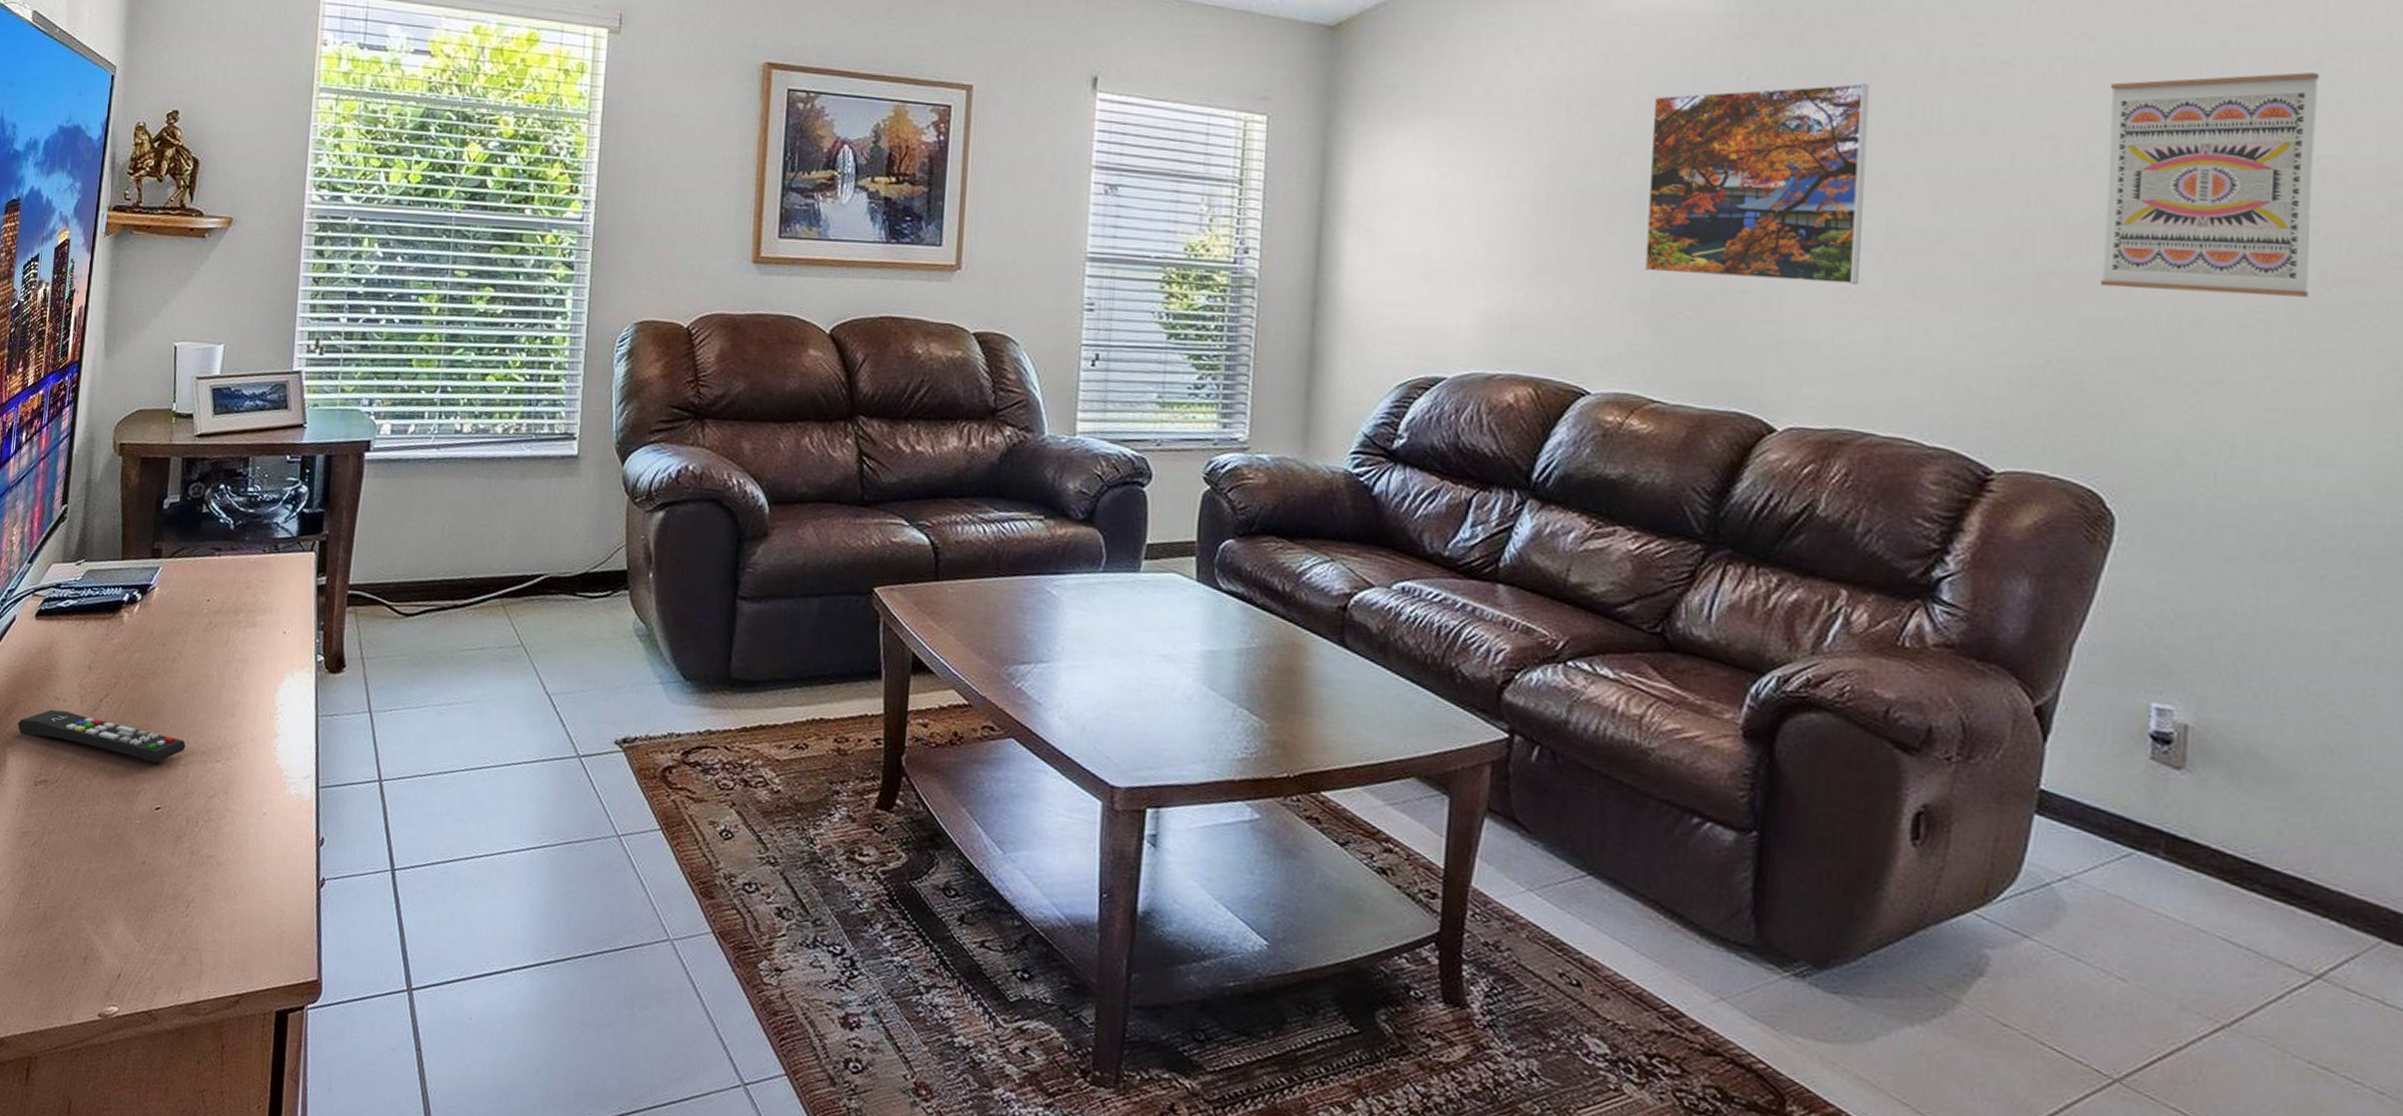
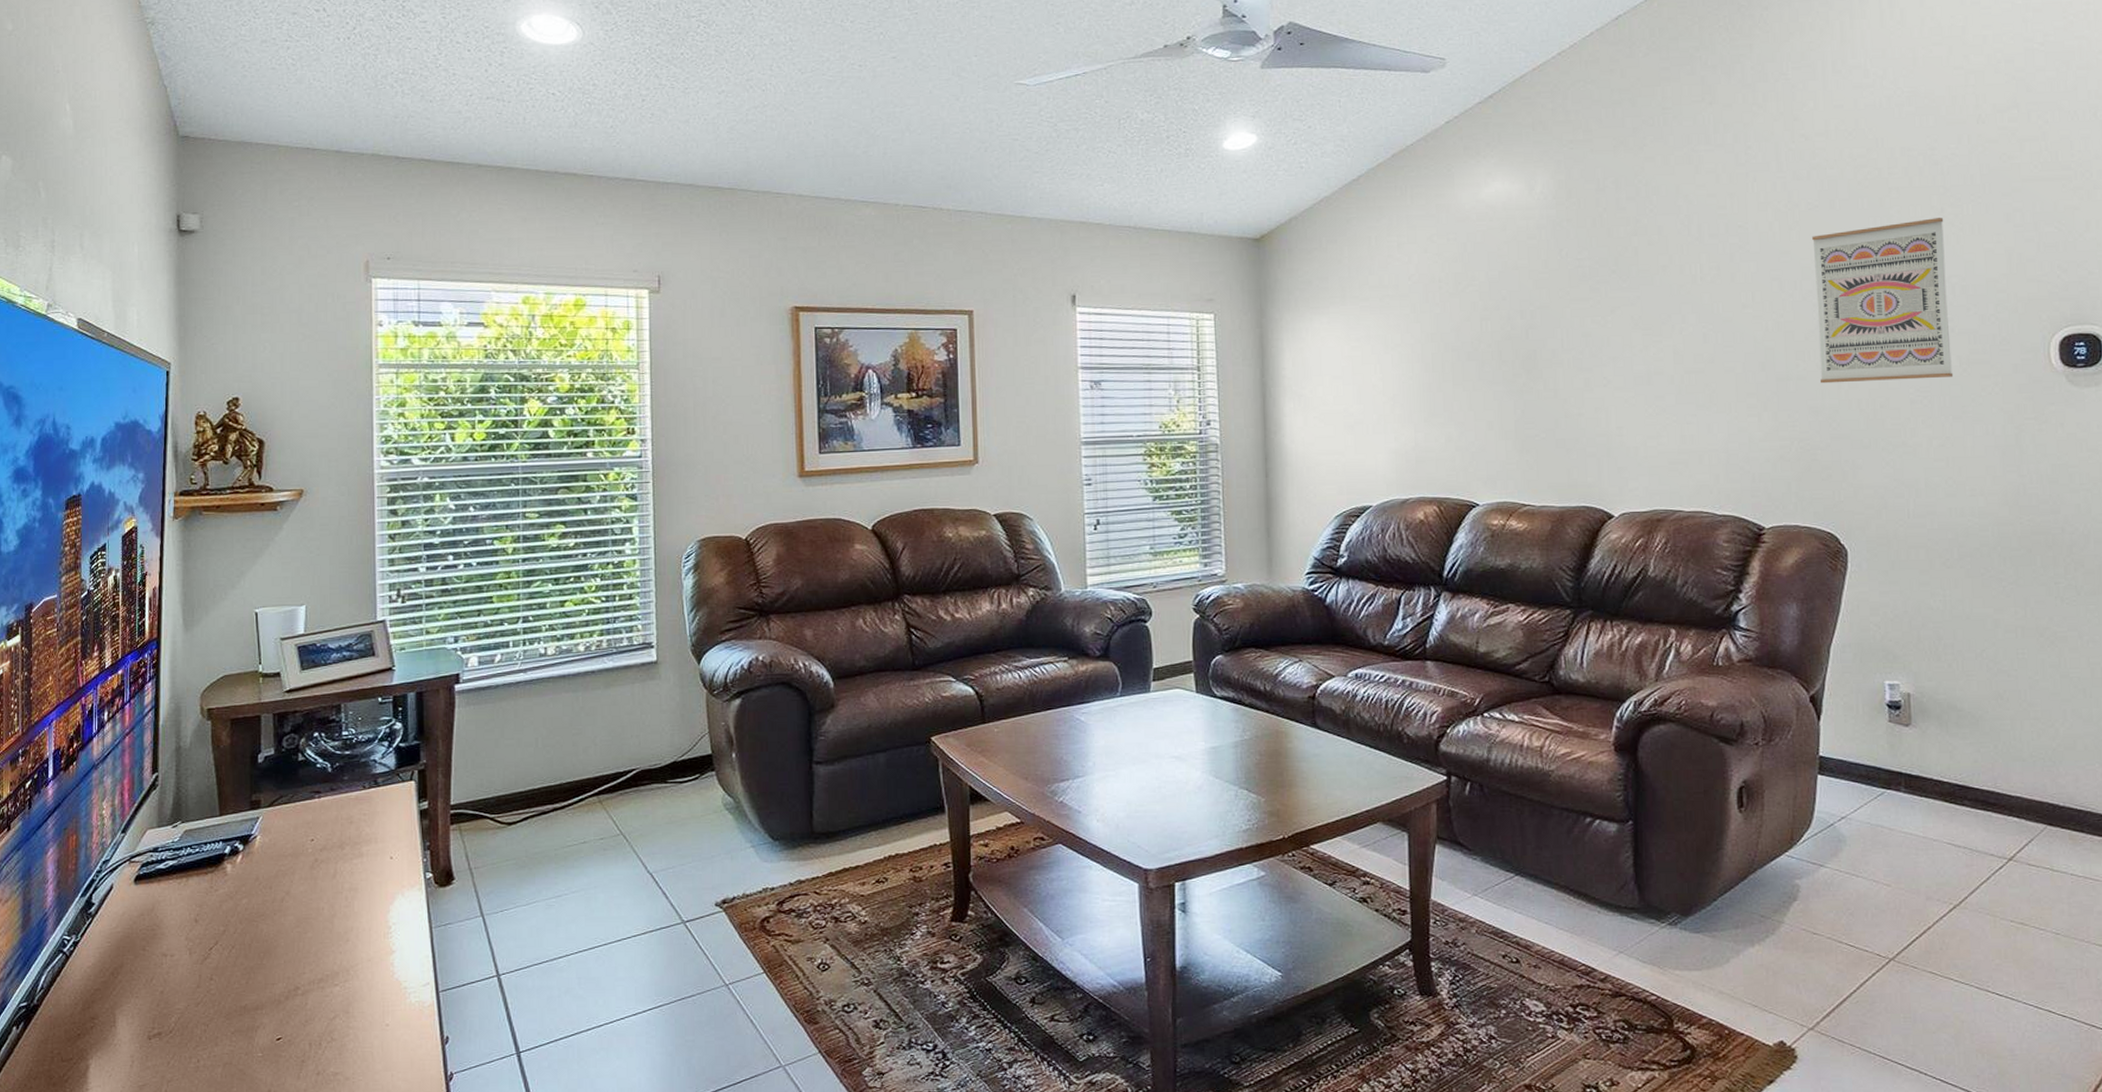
remote control: present [18,709,186,763] -> none [125,965,302,997]
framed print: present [1645,83,1870,284] -> none [1502,251,1659,406]

